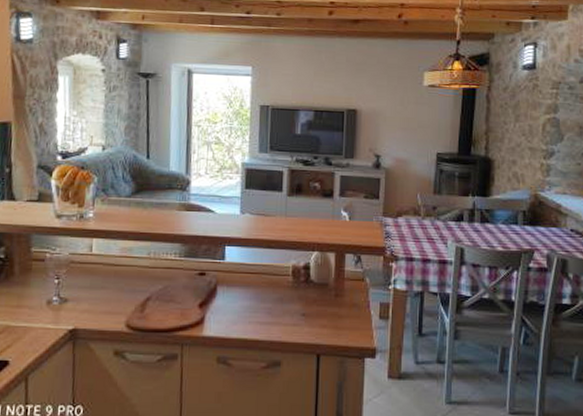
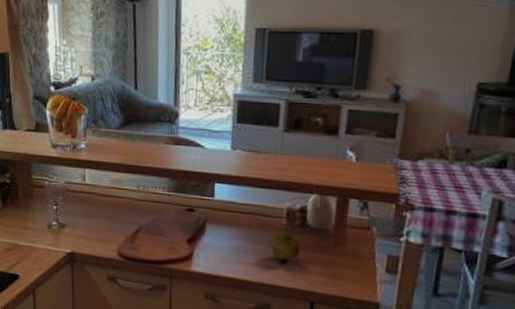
apple: none [279,289,305,316] -> present [270,232,300,261]

